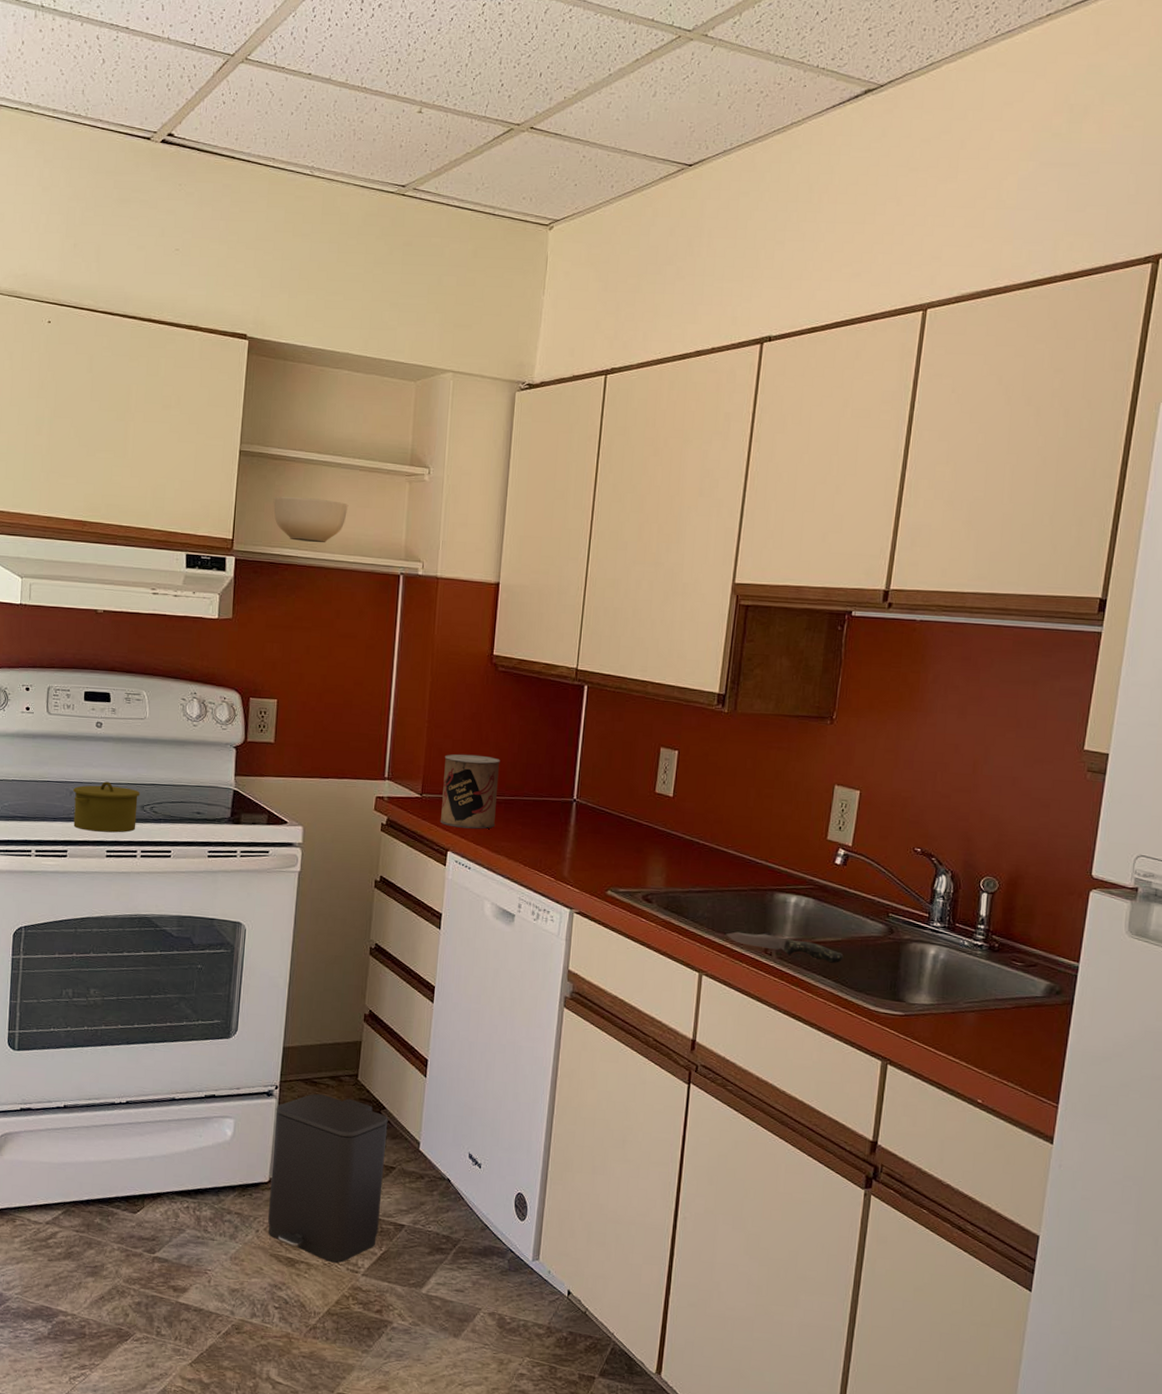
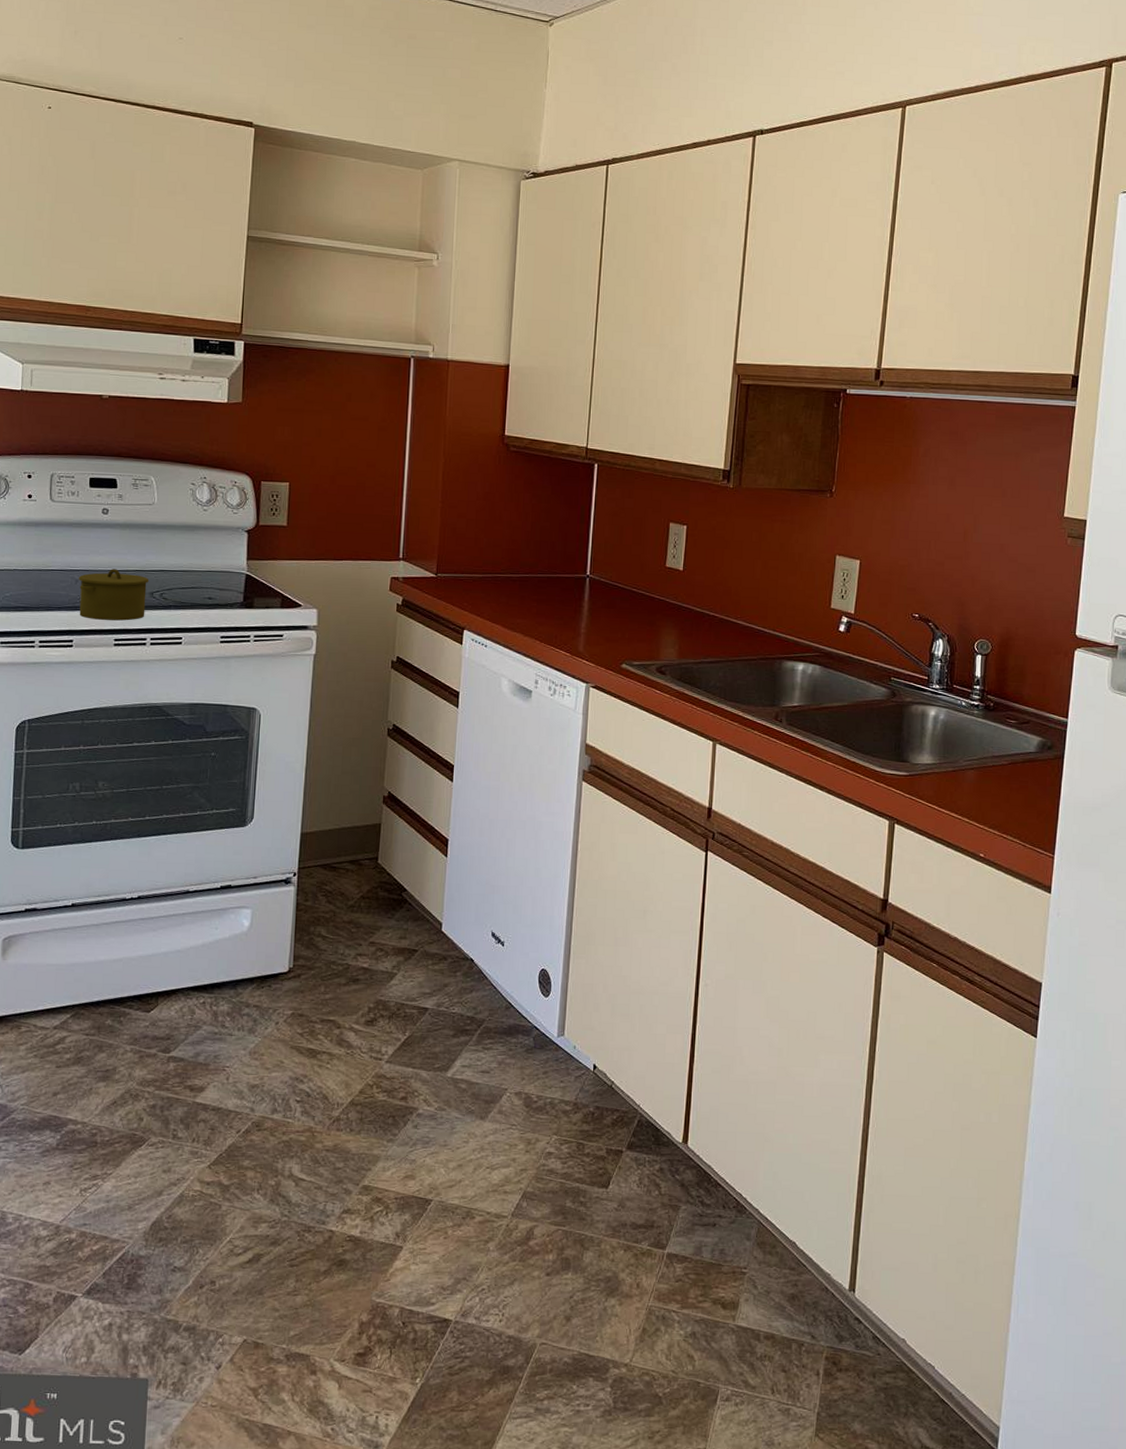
pedal bin: present [268,1093,388,1263] -> none [288,878,410,1051]
bowl: present [273,496,349,543] -> none [282,281,358,327]
tin can: present [440,754,500,830] -> none [455,533,514,608]
knife: present [726,931,844,963] -> none [737,700,850,727]

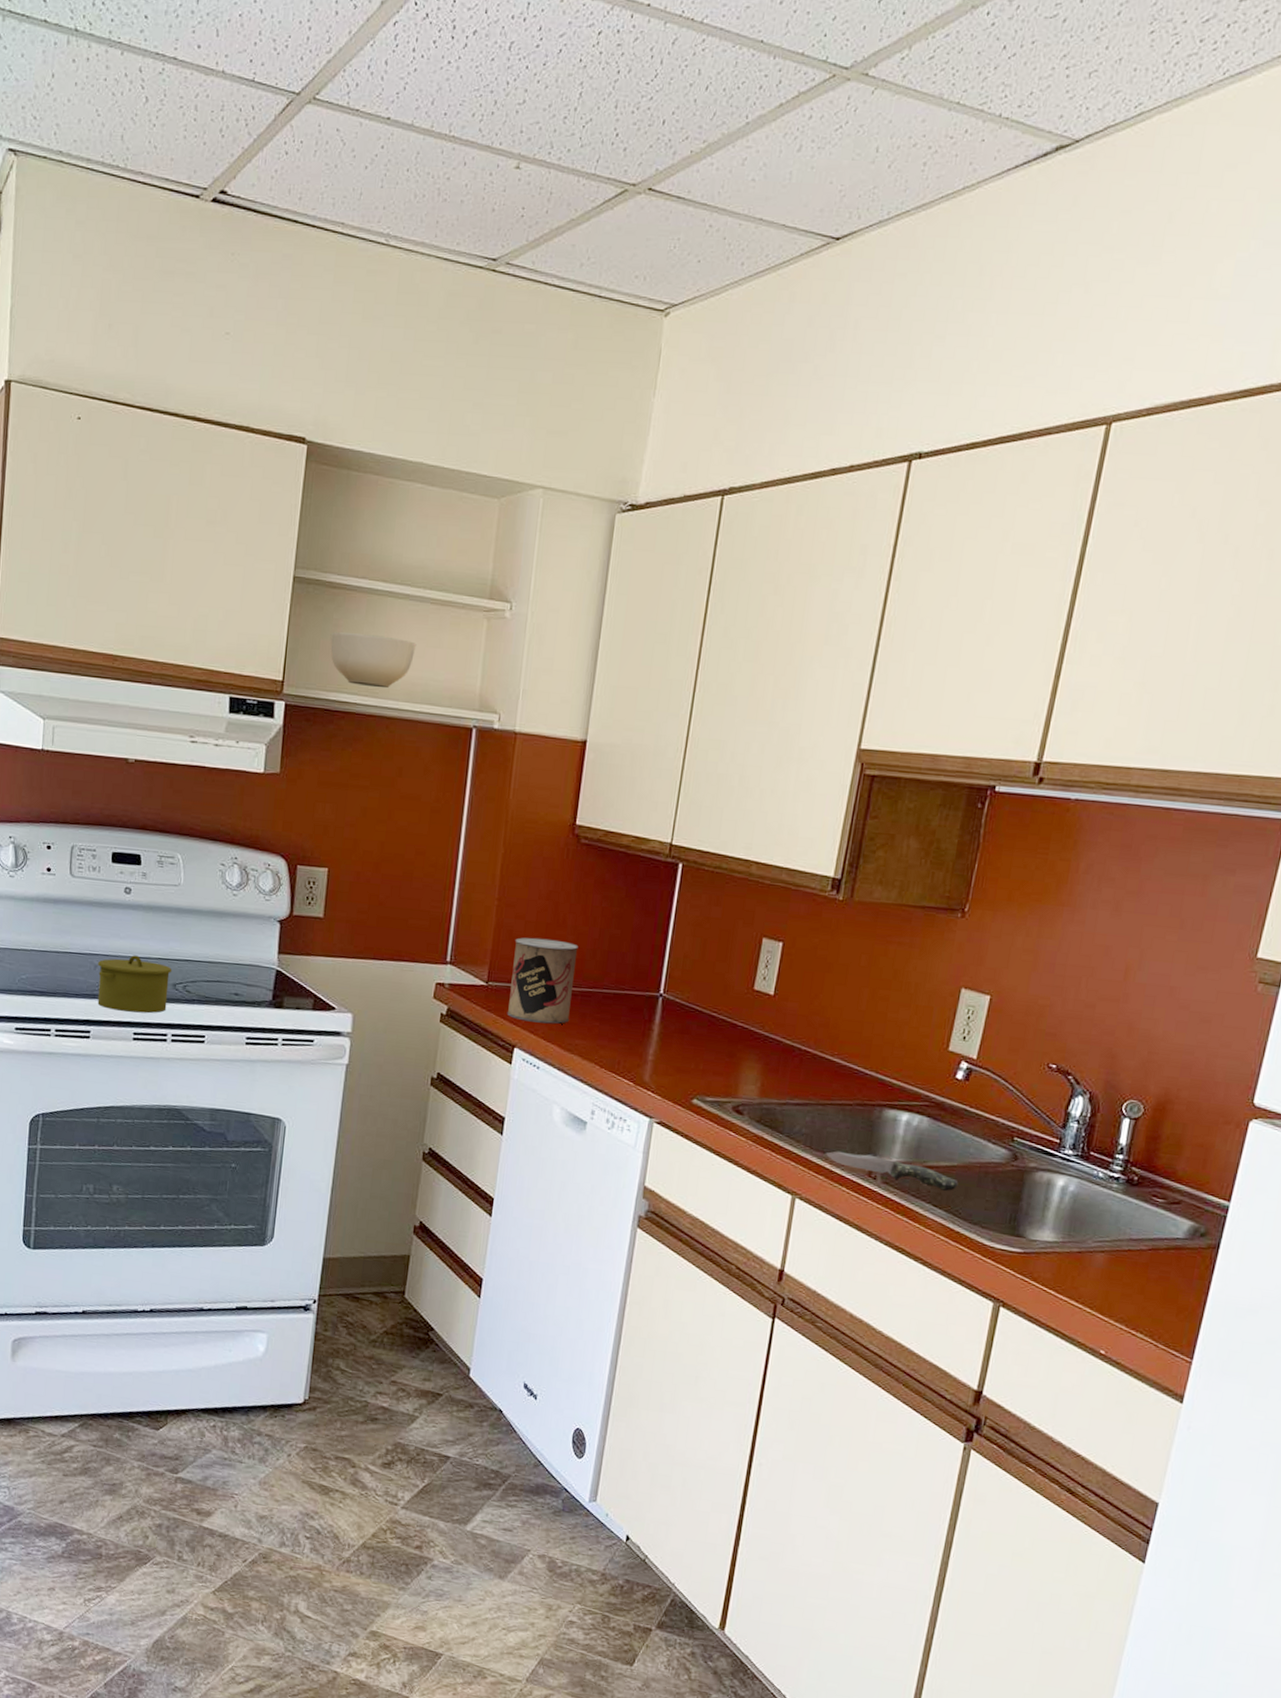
bowl: none [282,281,358,327] -> present [330,632,417,689]
tin can: none [455,533,514,608] -> present [507,937,578,1025]
knife: none [737,700,850,727] -> present [825,1151,959,1191]

